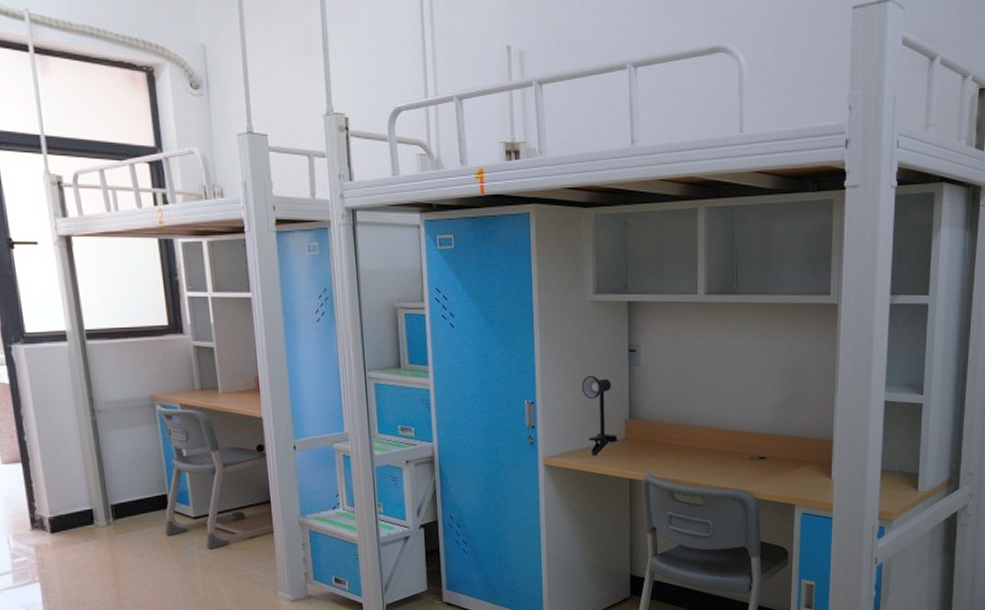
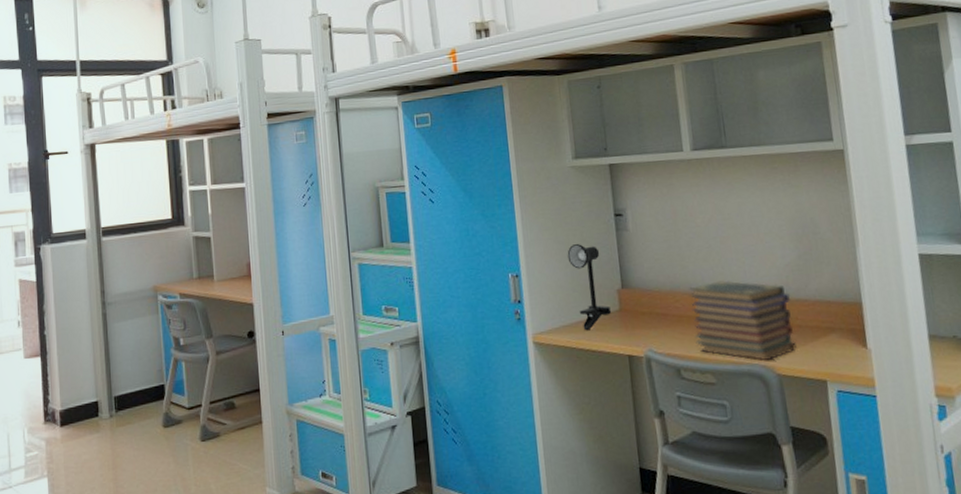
book stack: none [689,416,775,487] -> present [689,280,797,361]

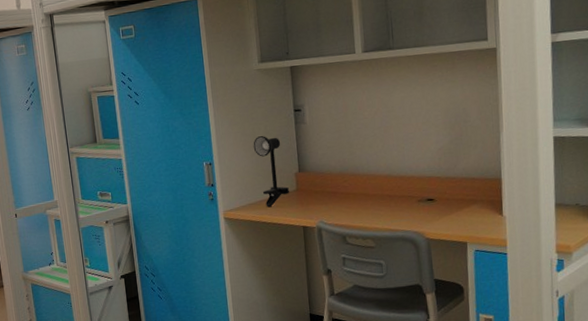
book stack: present [689,280,797,361] -> none [356,163,444,228]

